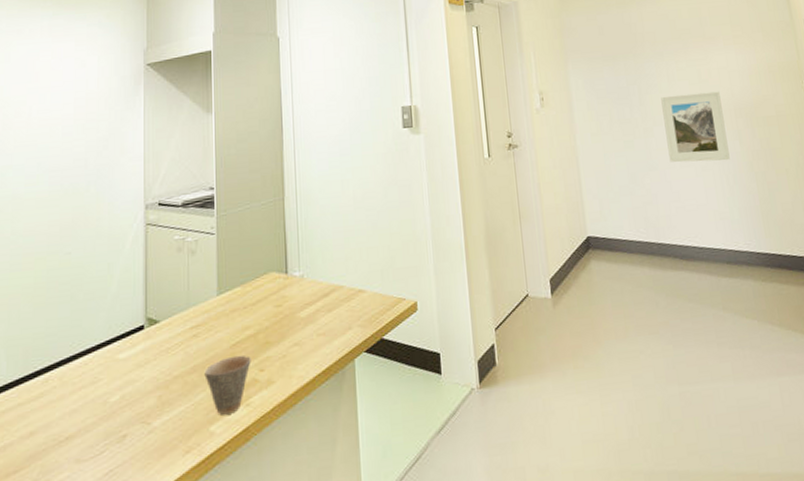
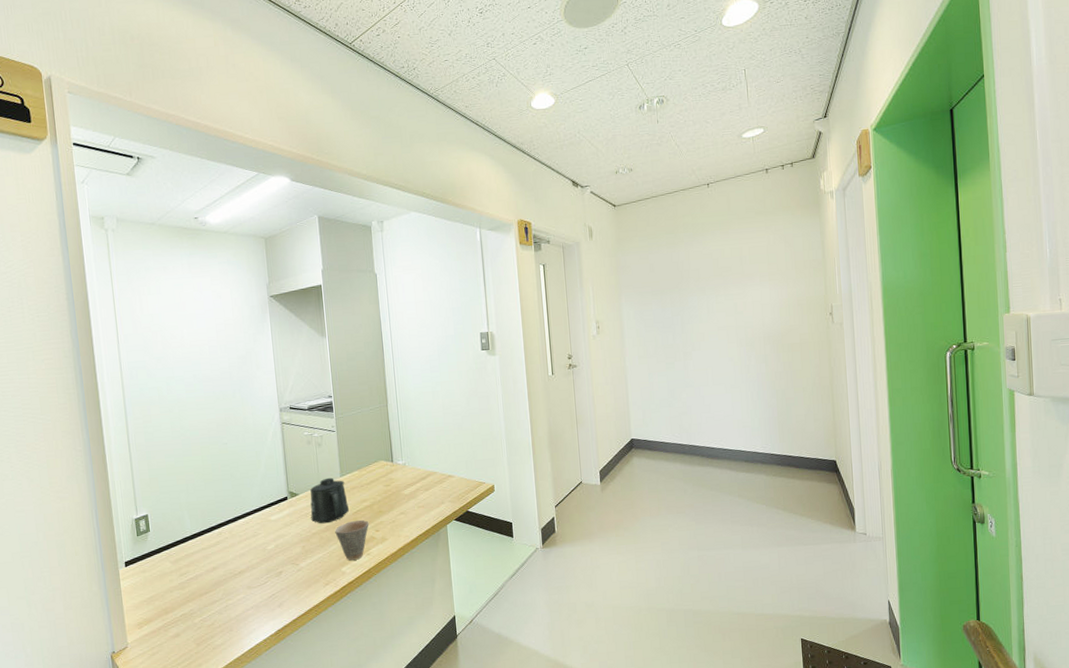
mug: none [173,296,227,363] -> present [309,477,350,524]
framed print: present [661,91,730,163] -> none [700,321,756,381]

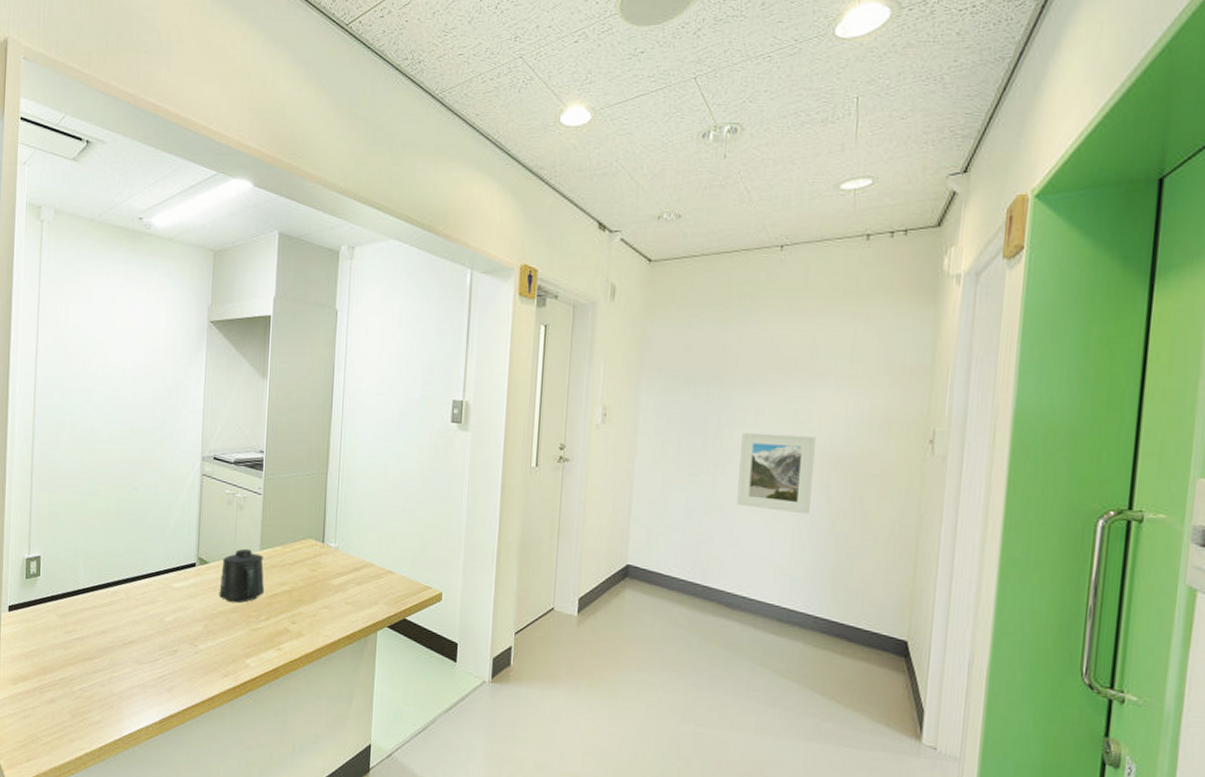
cup: present [335,519,369,561] -> none [244,605,285,654]
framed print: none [700,321,756,381] -> present [737,432,816,515]

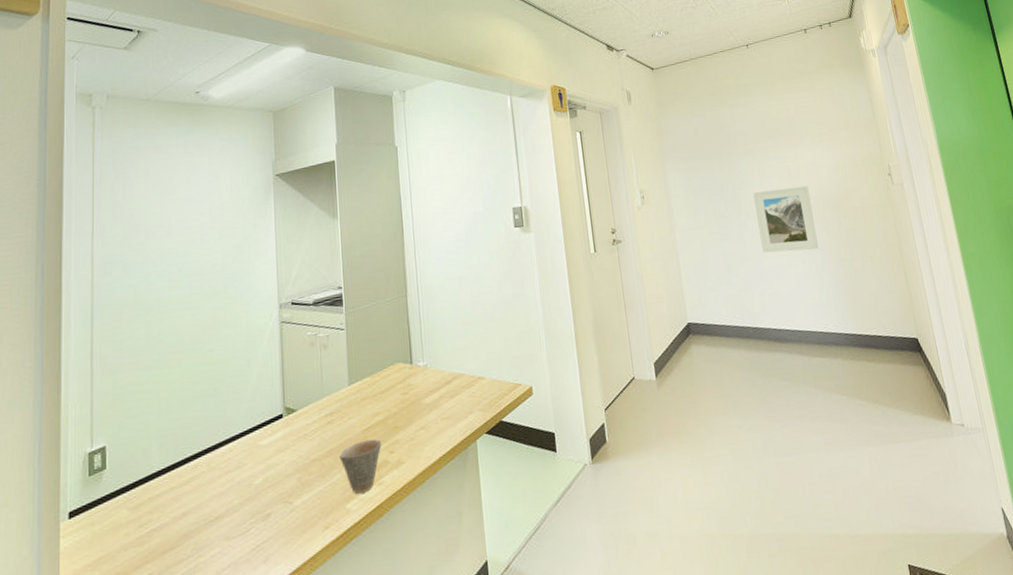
mug: present [219,548,265,603] -> none [310,386,359,447]
cup: none [244,605,285,654] -> present [339,438,382,494]

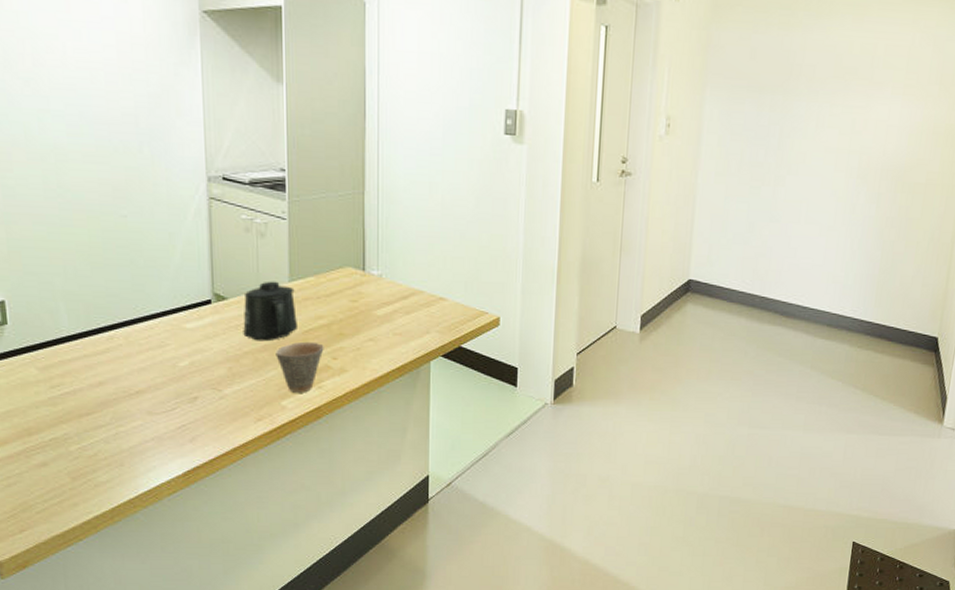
mug: none [310,386,359,447] -> present [243,281,299,342]
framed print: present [753,185,819,253] -> none [795,143,871,224]

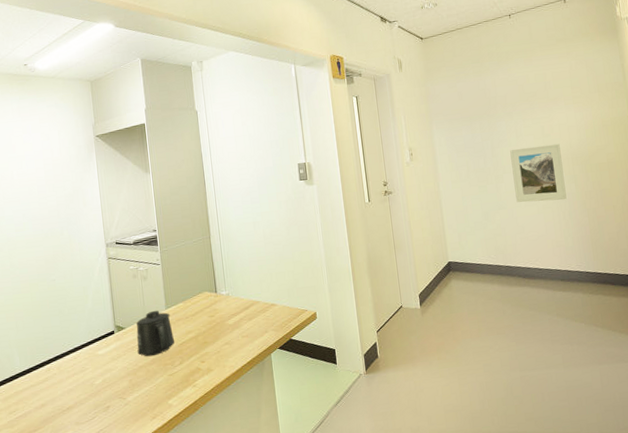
cup: present [275,341,324,393] -> none [161,351,195,393]
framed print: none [795,143,871,224] -> present [510,143,567,203]

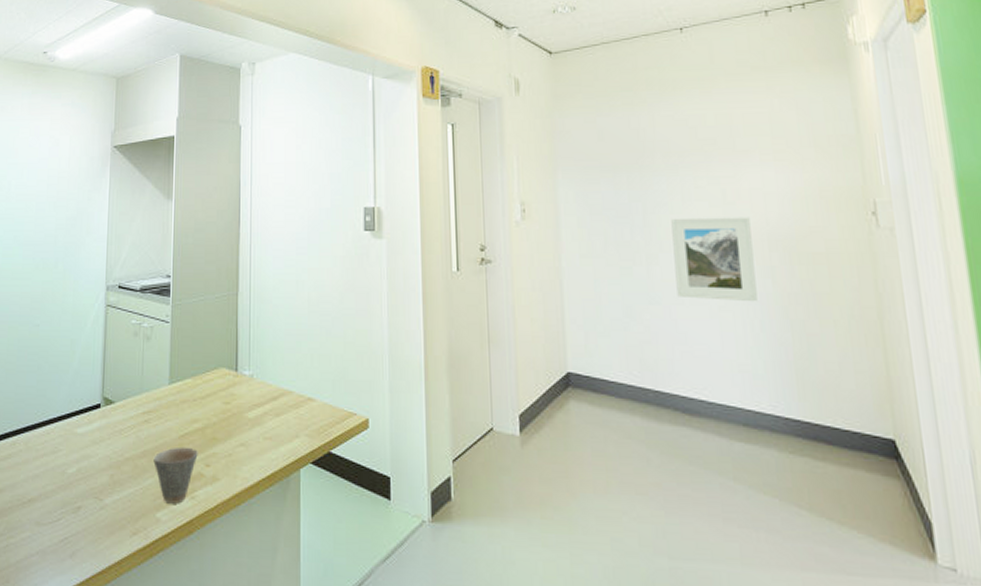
mug: present [135,310,175,357] -> none [126,383,176,447]
cup: none [161,351,195,393] -> present [153,446,198,504]

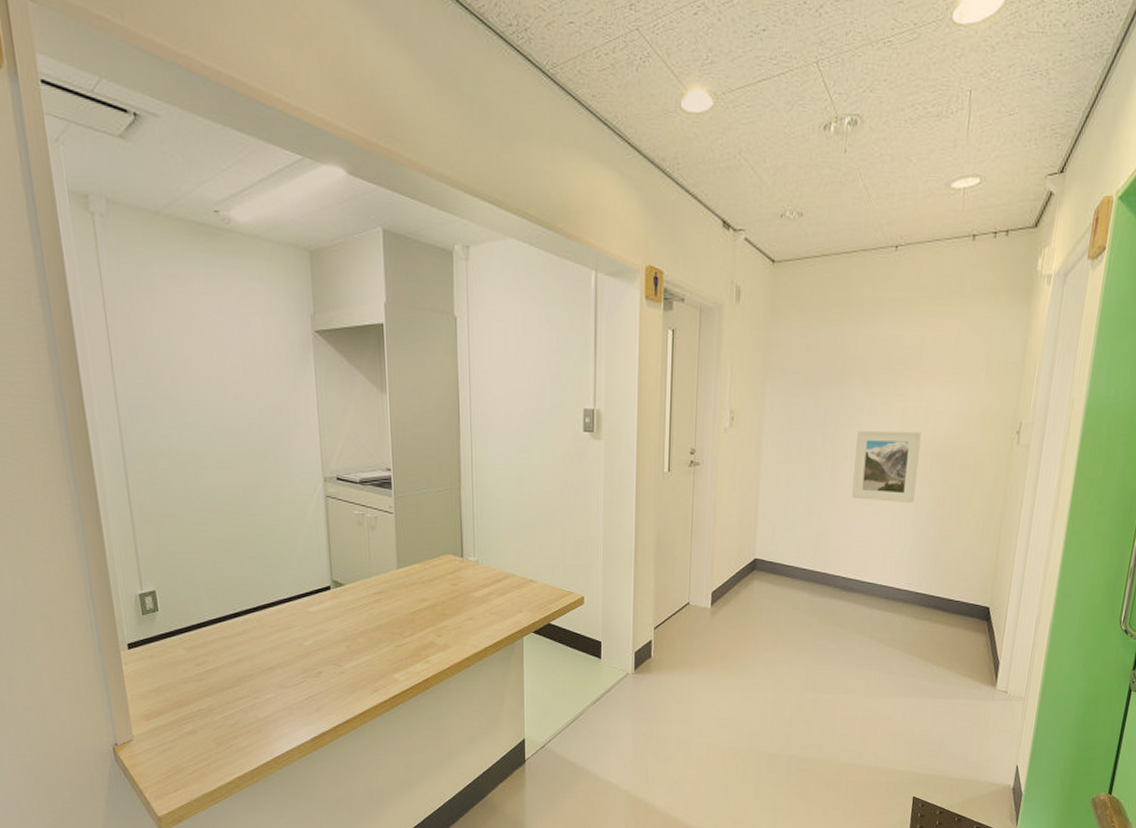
cup: present [153,446,198,504] -> none [387,621,430,667]

